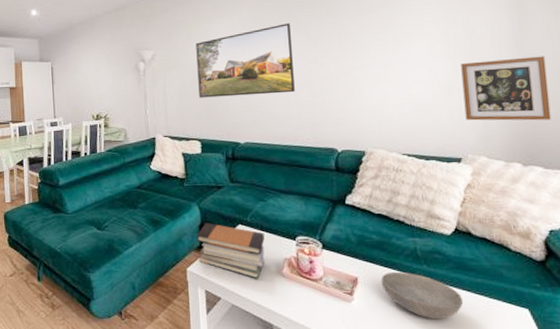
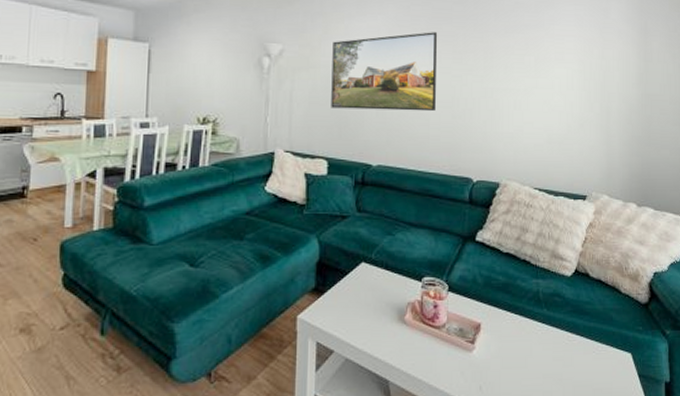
book stack: present [196,223,265,279] -> none [312,260,389,327]
bowl: present [380,271,464,320] -> none [503,316,577,368]
picture frame: present [461,56,551,121] -> none [593,96,664,161]

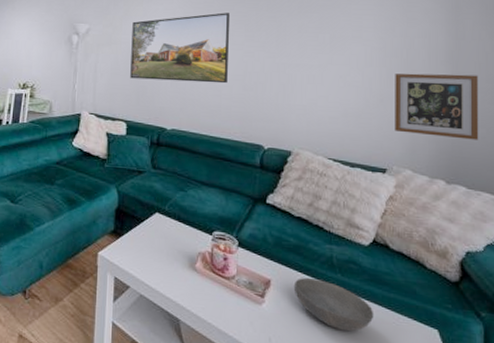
bowl: none [503,316,577,368] -> present [293,277,374,332]
picture frame: none [593,96,664,161] -> present [394,73,479,140]

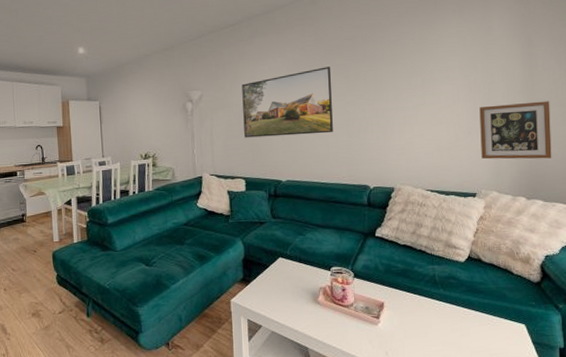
bowl: present [293,277,374,332] -> none [403,296,473,337]

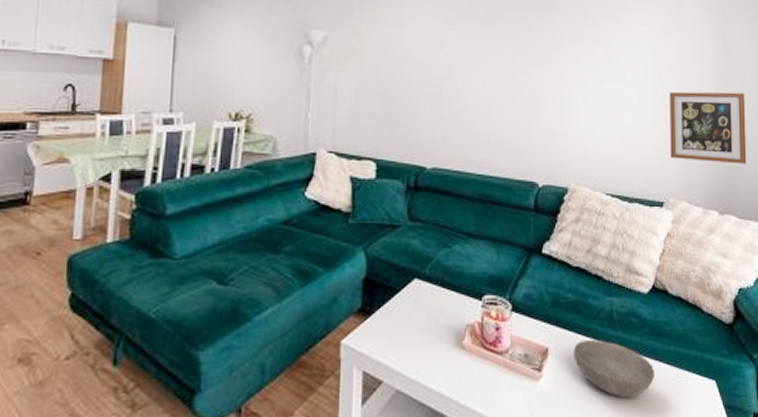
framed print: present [242,66,333,138] -> none [380,19,499,108]
bowl: none [403,296,473,337] -> present [573,339,655,398]

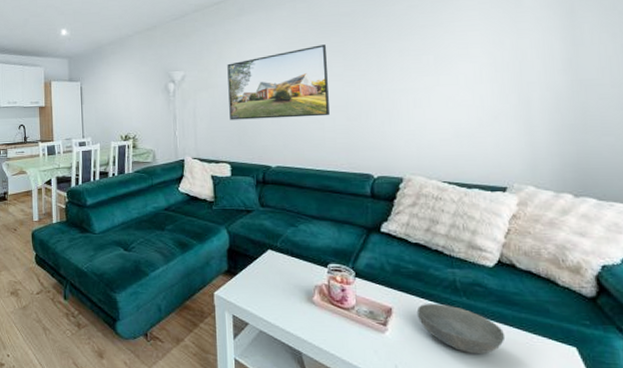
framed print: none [380,19,499,108] -> present [227,44,330,120]
picture frame: present [669,91,747,164] -> none [508,81,607,150]

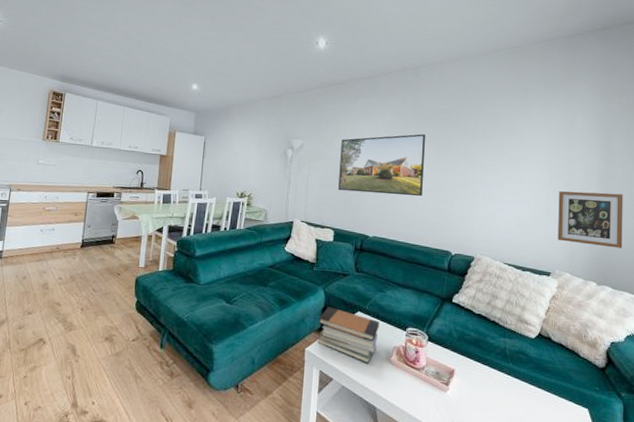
book stack: none [224,247,295,306] -> present [318,307,379,364]
bowl: present [416,303,506,354] -> none [473,367,538,413]
picture frame: none [508,81,607,150] -> present [558,191,623,248]

